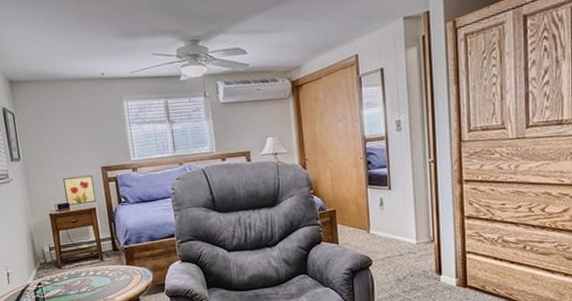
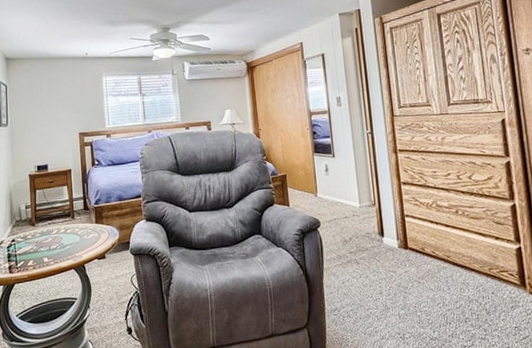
wall art: present [63,174,97,206] -> none [44,139,73,167]

